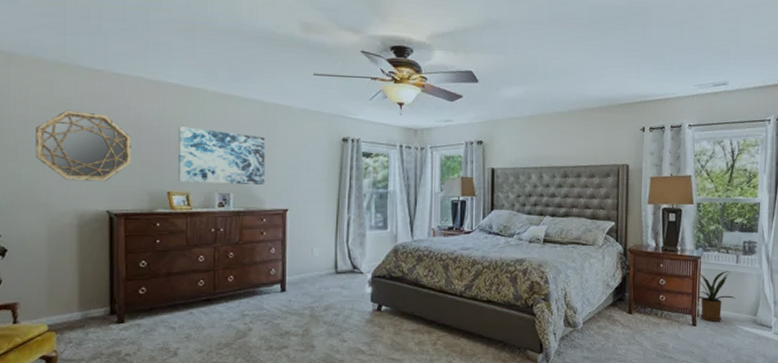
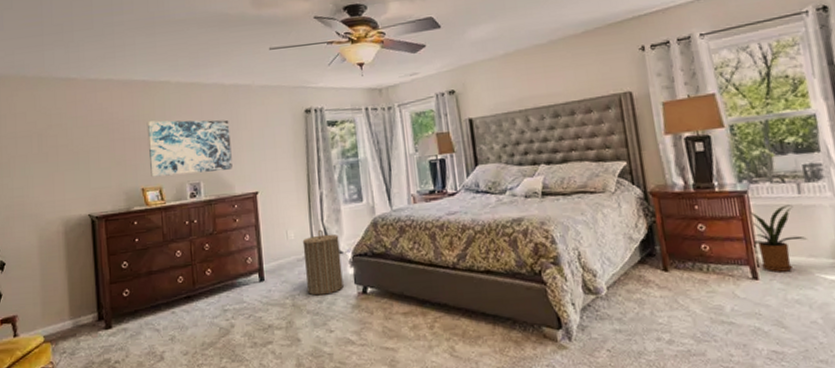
home mirror: present [35,110,131,182] -> none [23,120,107,189]
laundry hamper: none [326,250,361,309] -> present [302,229,343,296]

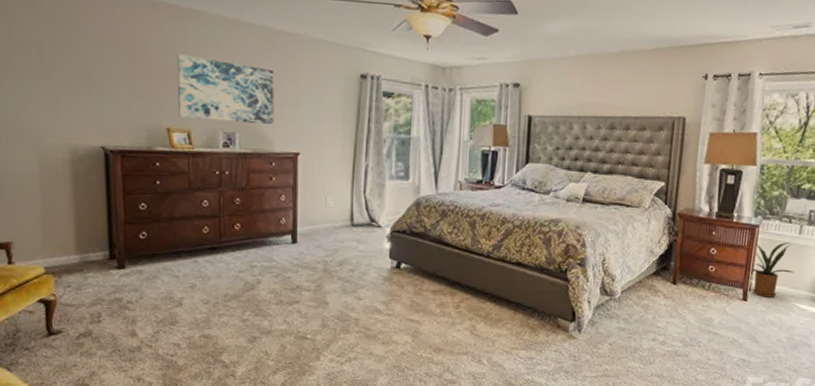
laundry hamper: present [302,229,343,296] -> none [341,201,380,265]

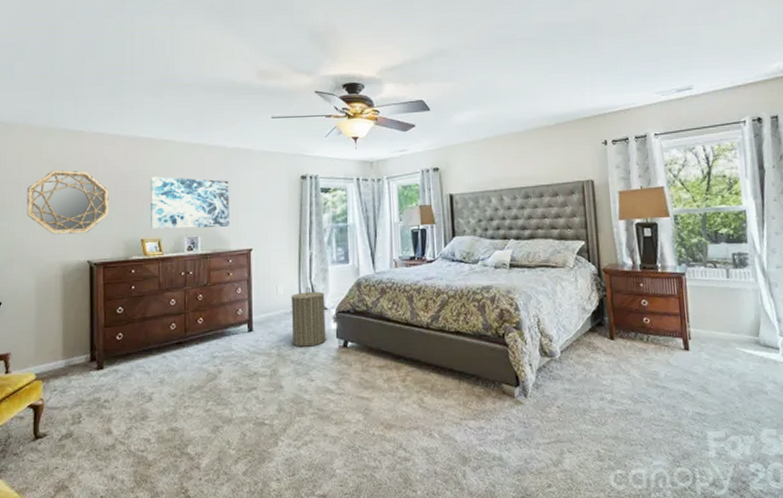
home mirror: none [20,30,126,114] -> present [26,169,109,235]
laundry hamper: none [341,201,380,265] -> present [291,286,326,347]
house plant: present [750,242,794,298] -> none [686,287,731,345]

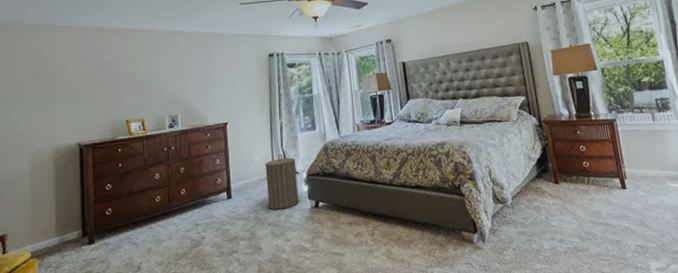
home mirror: present [26,169,109,235] -> none [20,62,96,121]
wall art: present [150,176,230,229] -> none [132,62,206,111]

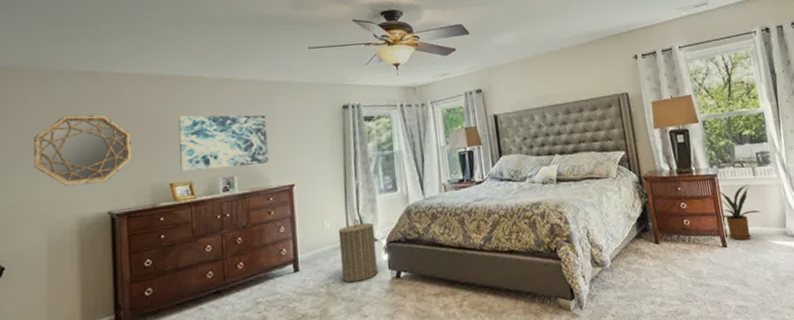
home mirror: none [20,62,96,121] -> present [34,114,131,187]
wall art: none [132,62,206,111] -> present [178,115,269,172]
house plant: none [618,130,661,183] -> present [719,185,761,241]

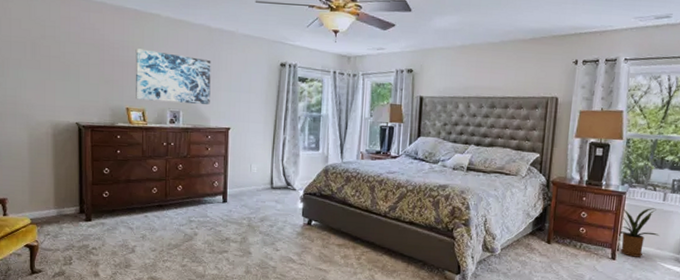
home mirror: present [34,114,131,187] -> none [18,31,96,97]
laundry hamper: present [338,218,378,283] -> none [262,168,295,221]

